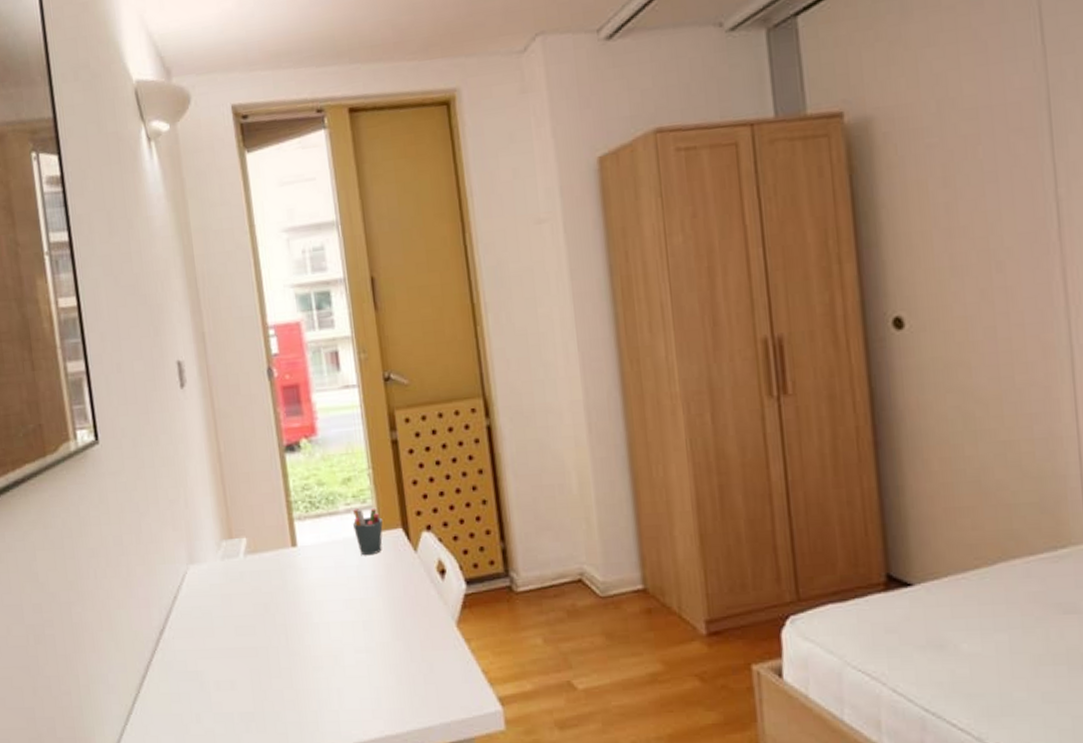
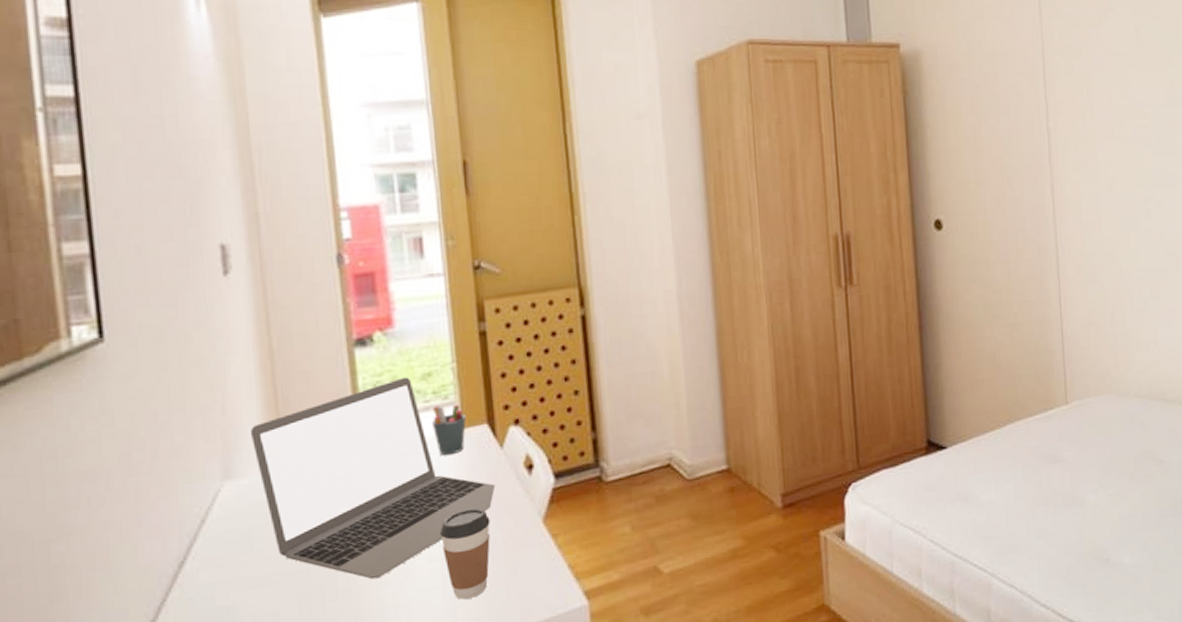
laptop: none [206,481,412,662] -> present [250,377,496,580]
coffee cup: none [364,606,409,690] -> present [440,508,490,600]

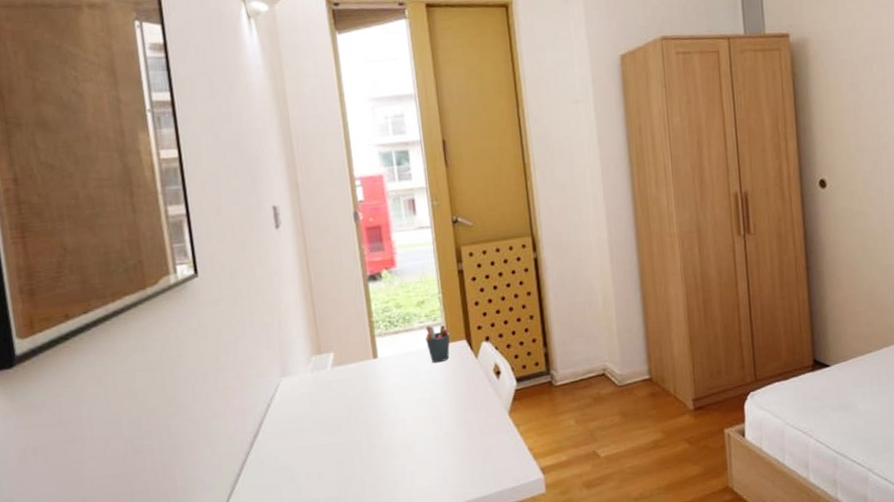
laptop: present [250,377,496,580] -> none [298,304,473,452]
coffee cup: present [440,508,490,600] -> none [433,402,470,470]

